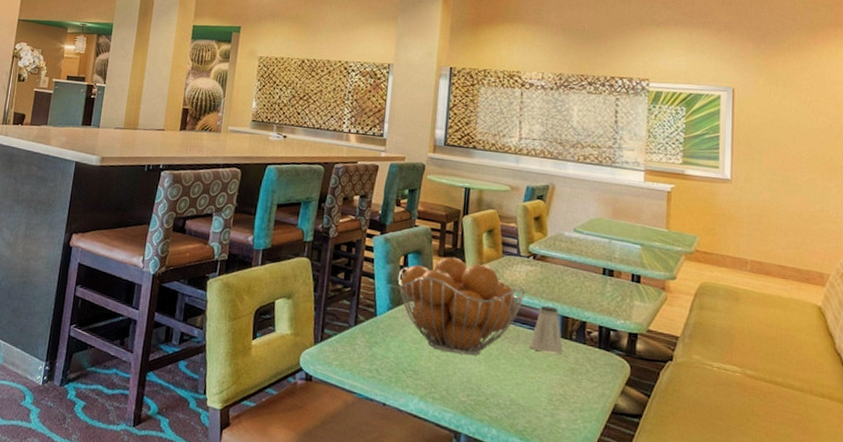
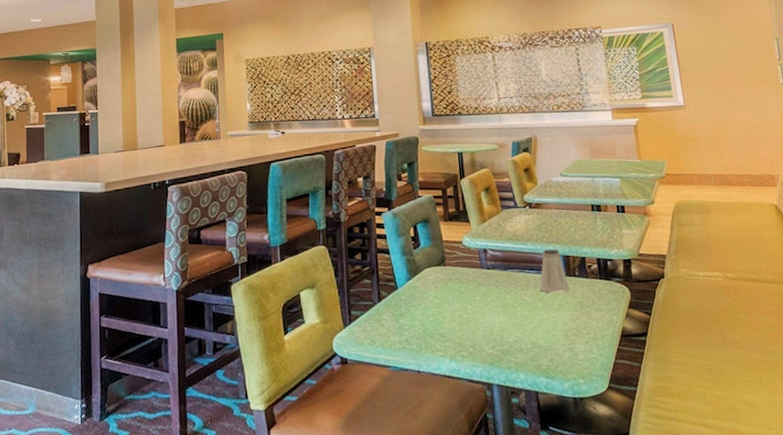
fruit basket: present [398,256,525,356] -> none [411,219,528,310]

